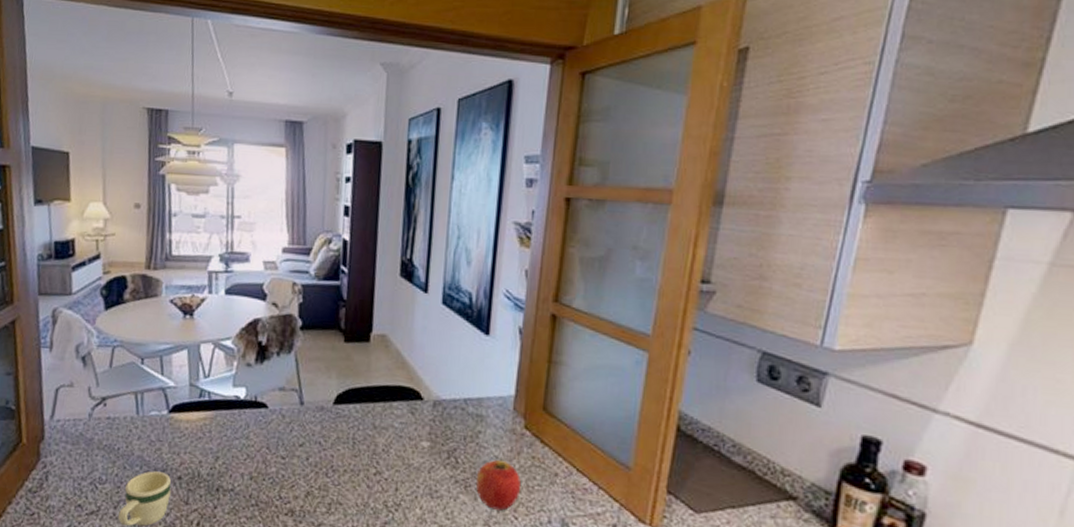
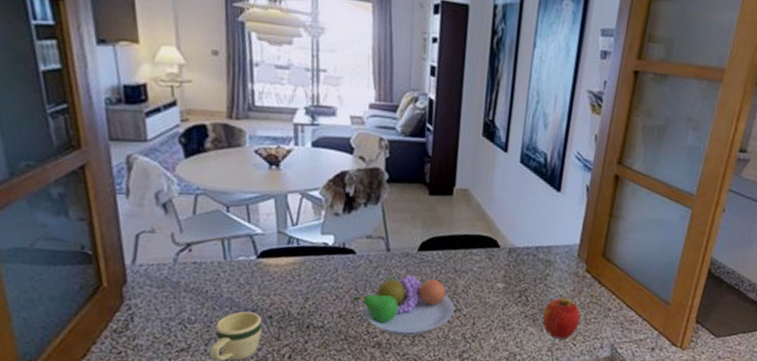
fruit bowl: none [265,430,375,503] -> present [353,273,455,336]

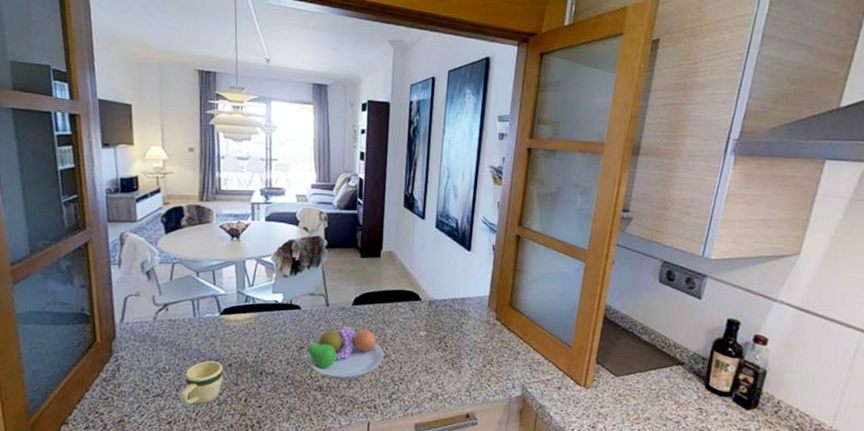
apple: present [542,298,580,339] -> none [460,343,493,381]

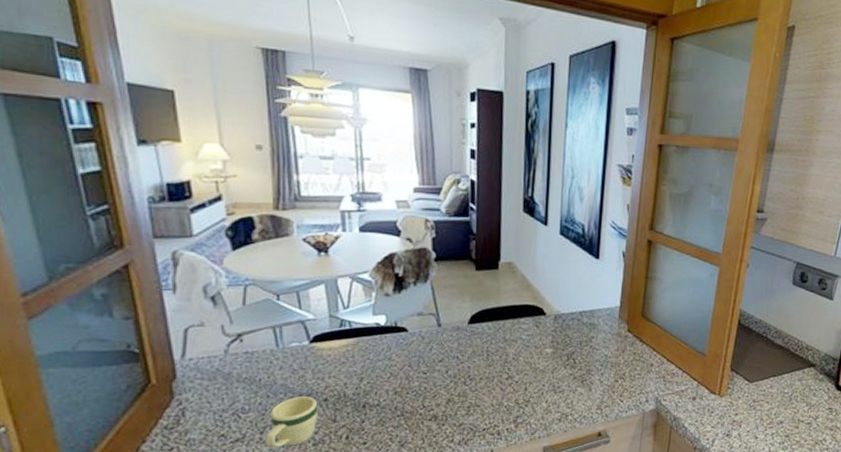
fruit bowl: present [299,325,385,380] -> none [408,348,507,406]

